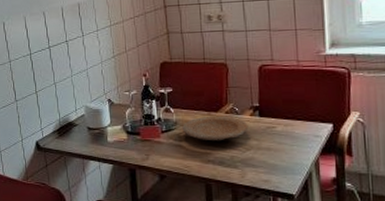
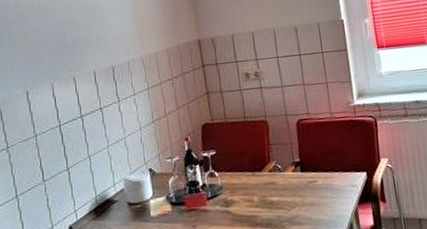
plate: present [182,115,249,141] -> none [227,174,292,203]

